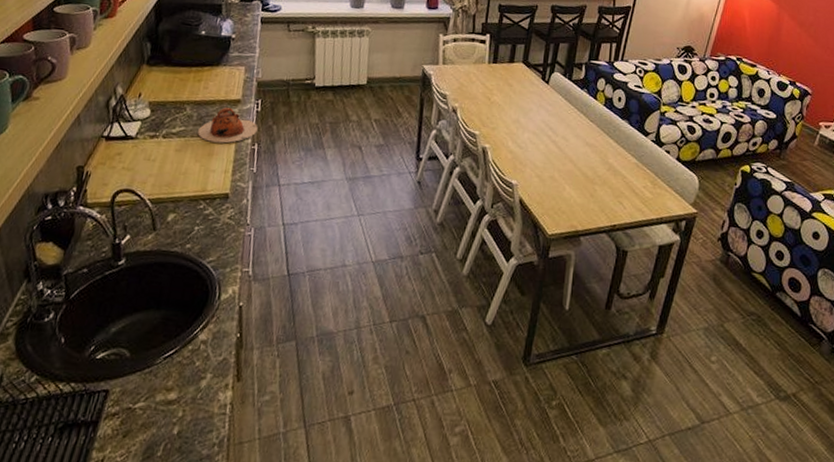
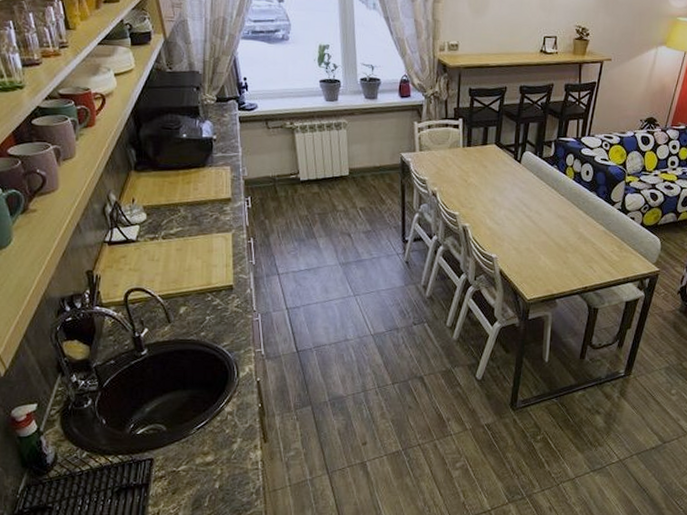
teapot: present [197,107,258,143] -> none [195,206,251,240]

